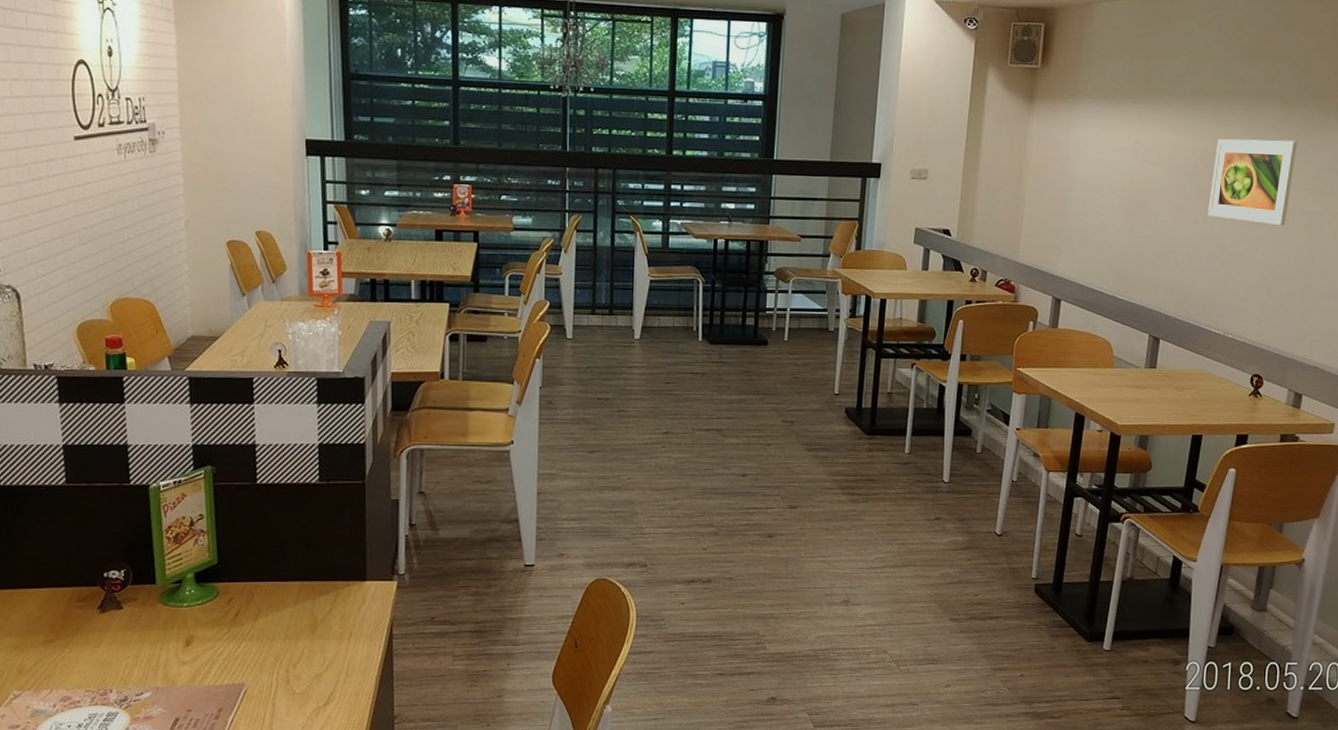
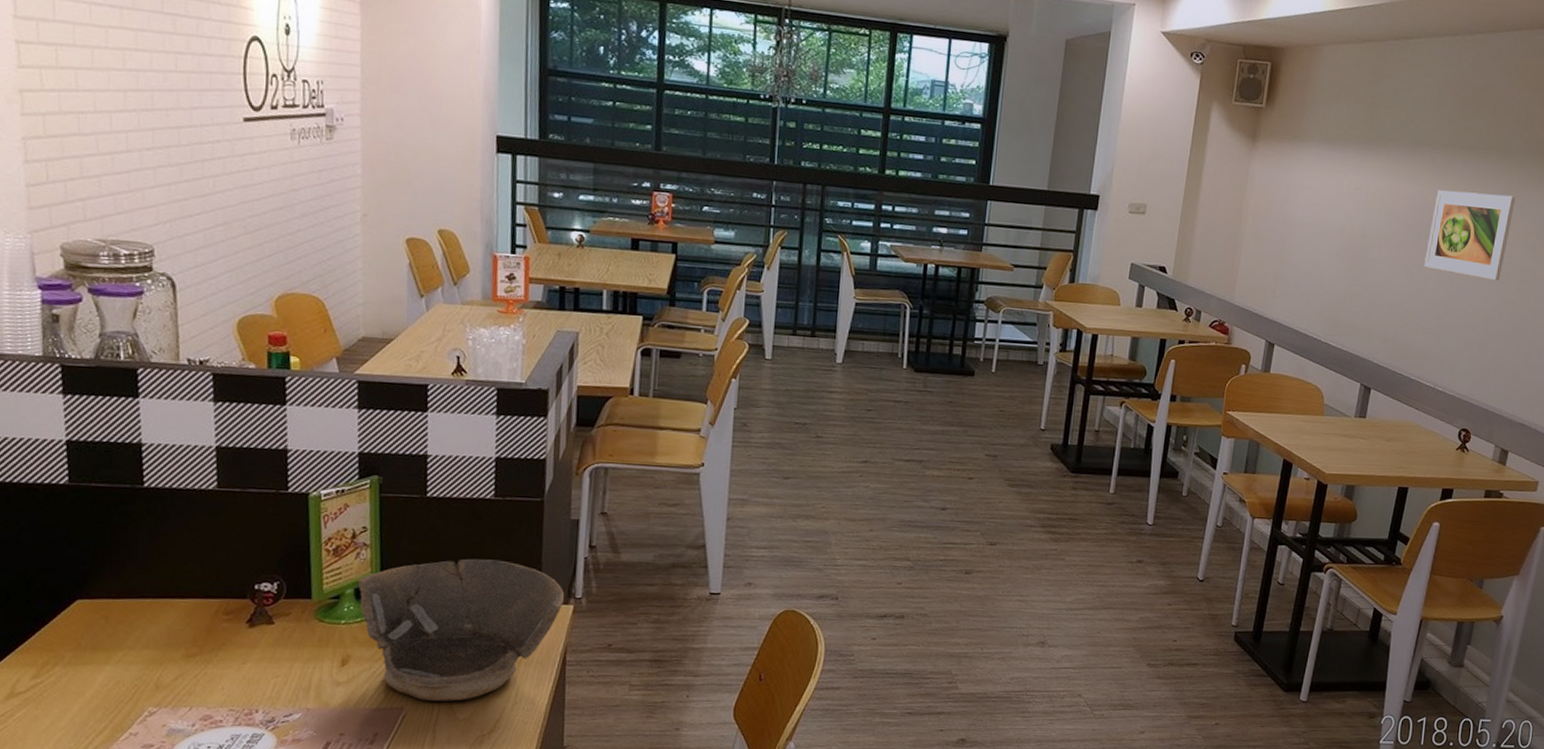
ceramic bowl: none [197,541,389,676] -> present [358,558,565,701]

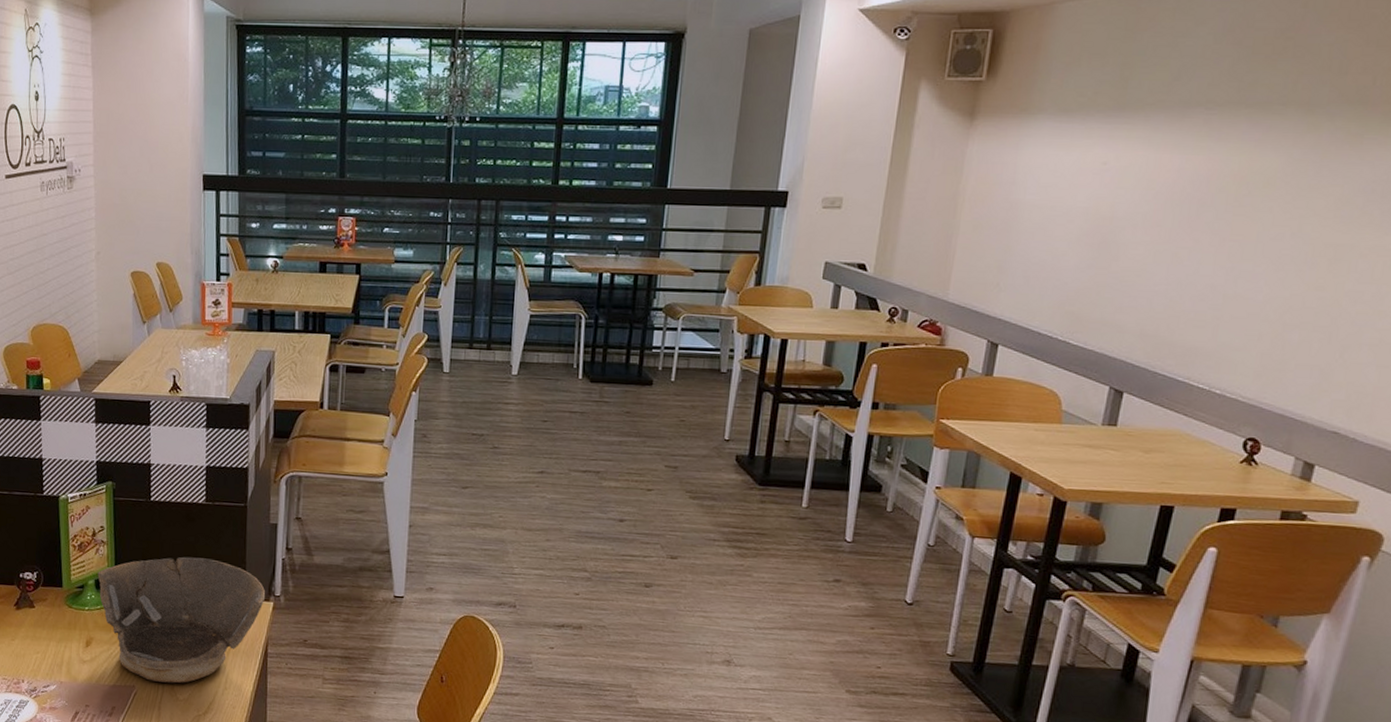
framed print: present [1424,190,1516,281] -> none [1195,157,1325,262]

